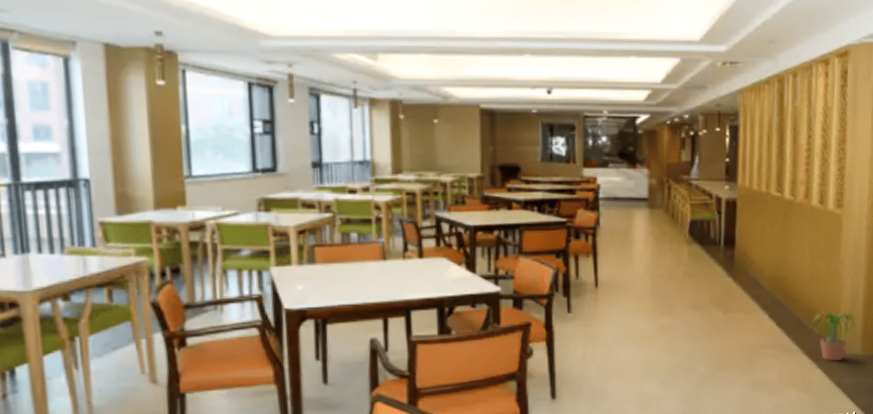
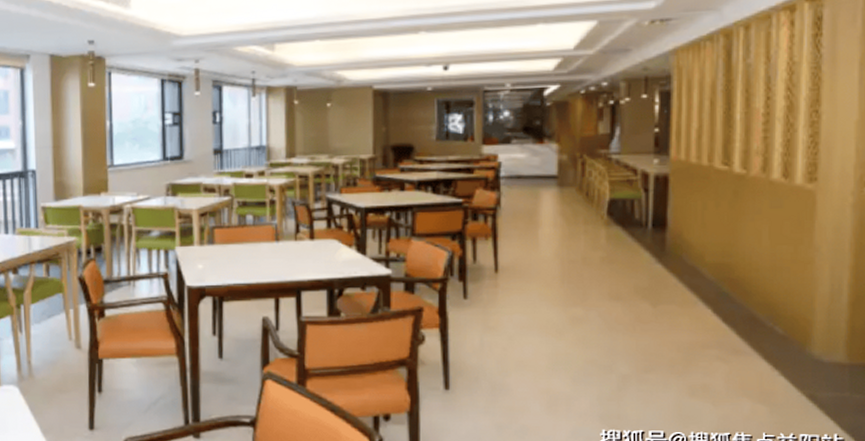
potted plant: present [809,310,859,362] -> none [769,306,843,370]

